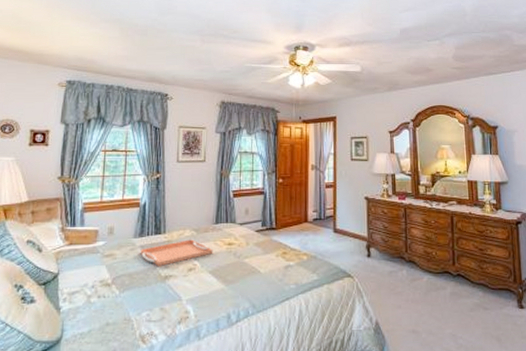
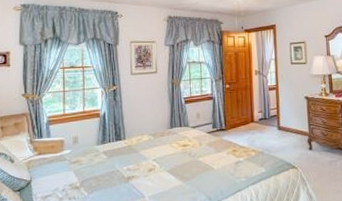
serving tray: present [140,239,213,266] -> none [104,143,170,169]

